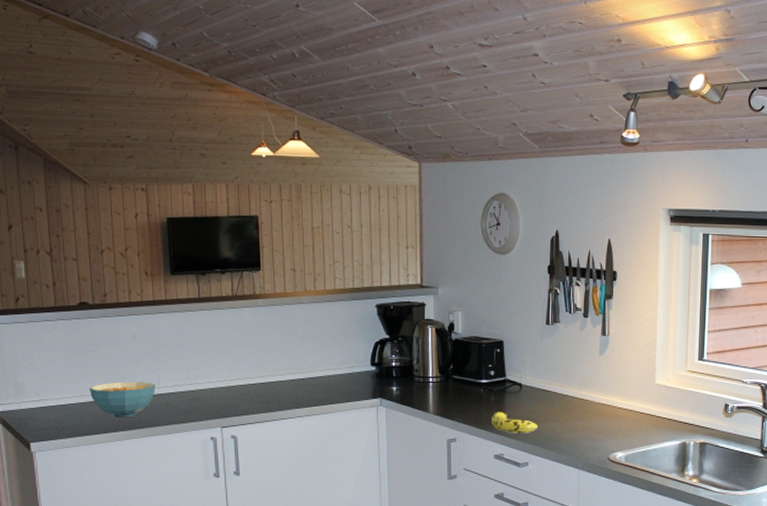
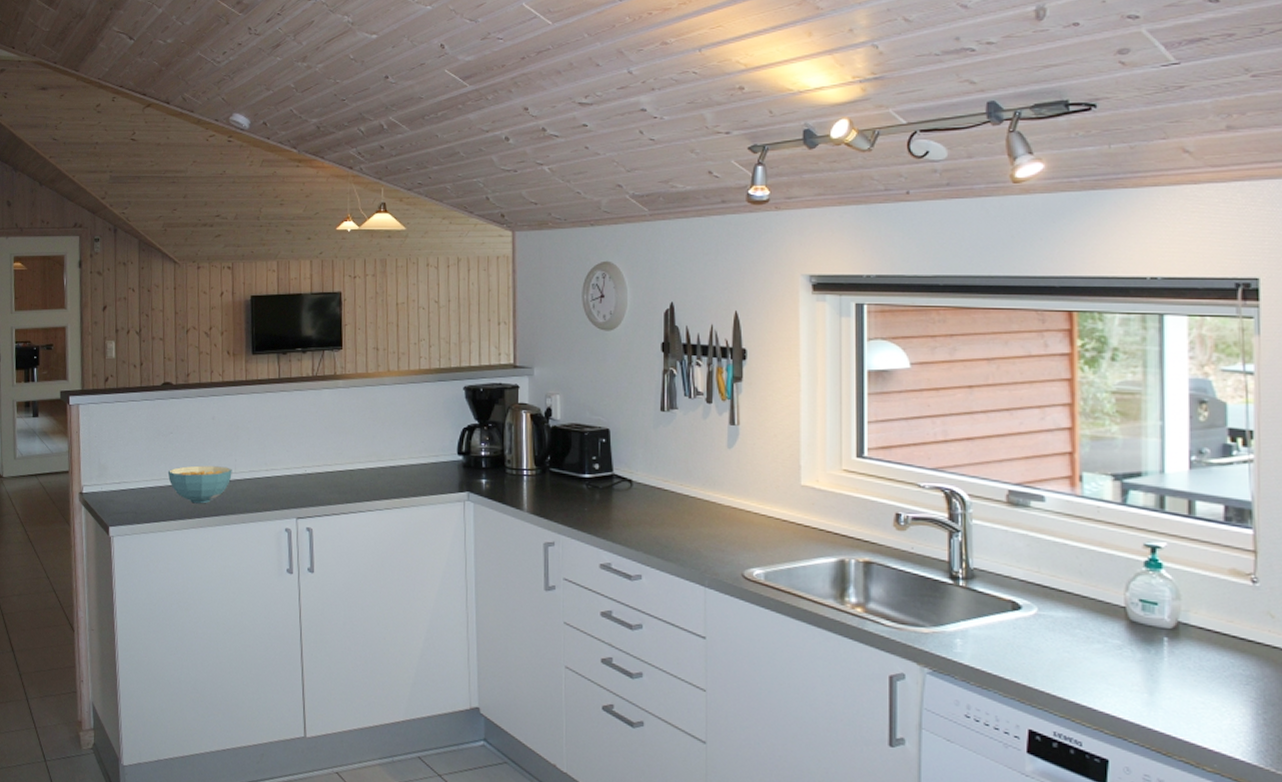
fruit: present [492,412,538,434] -> none [597,512,652,540]

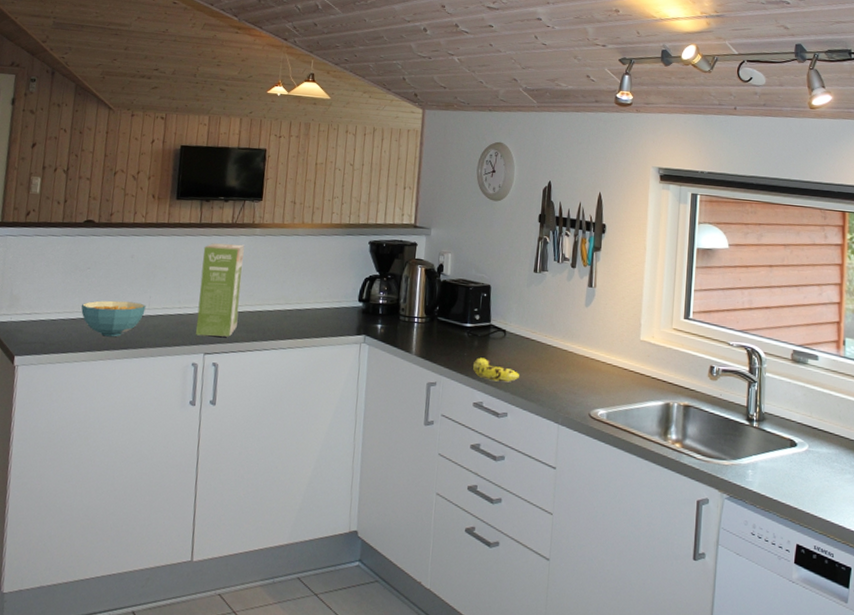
food box: none [285,398,329,500] -> present [196,243,245,337]
fruit: none [597,512,652,540] -> present [473,357,519,383]

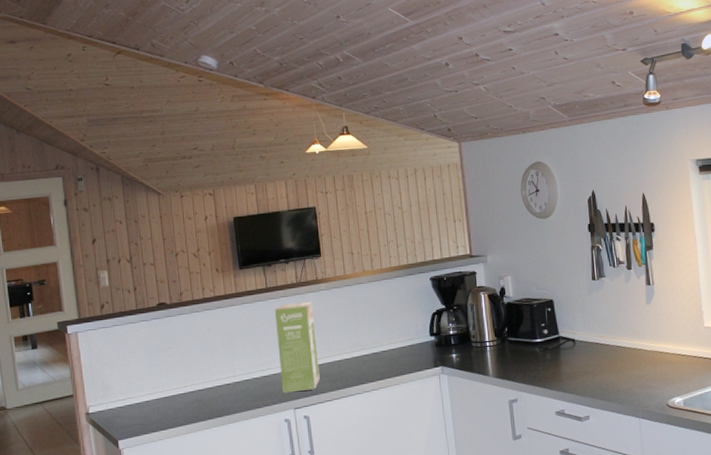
cereal bowl: present [81,300,146,337] -> none [170,372,231,409]
fruit: present [473,357,519,383] -> none [549,368,595,389]

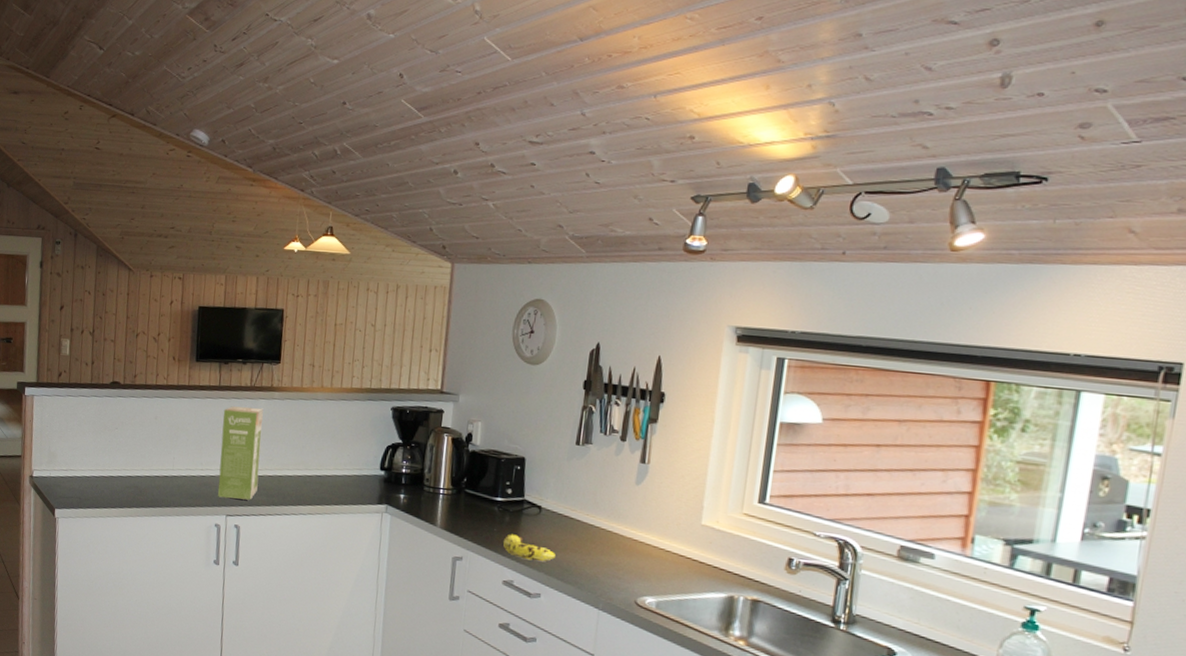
fruit: none [549,368,595,389] -> present [503,534,555,562]

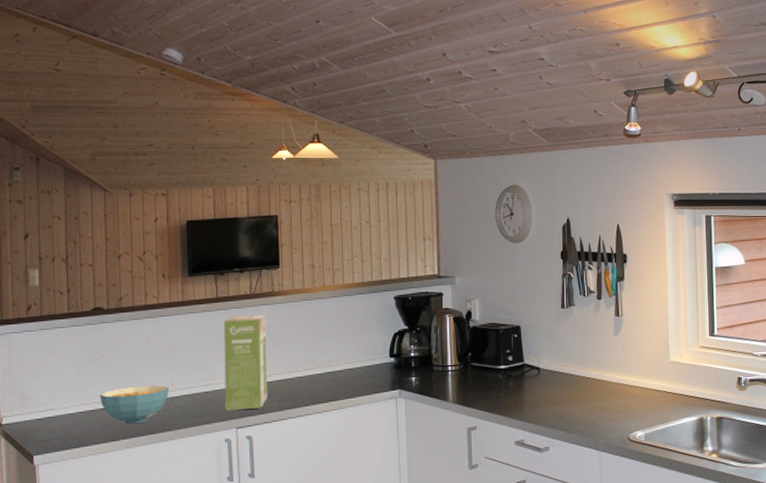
cereal bowl: none [111,460,170,495] -> present [99,385,169,424]
fruit: present [503,534,555,562] -> none [511,397,557,418]

